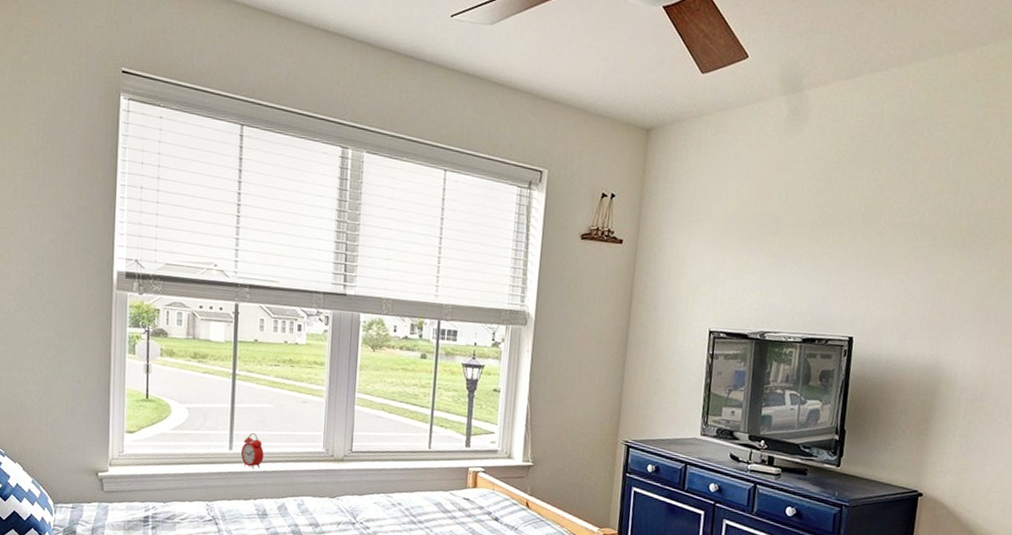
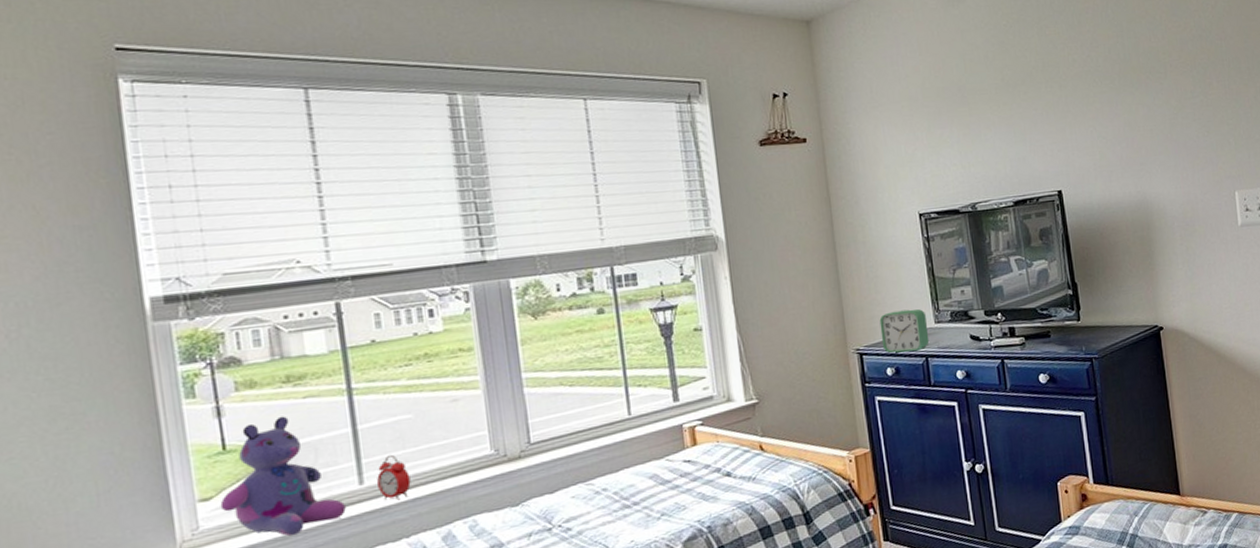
toy: none [139,383,218,476] -> present [220,416,346,537]
alarm clock: none [648,415,694,457] -> present [879,309,930,354]

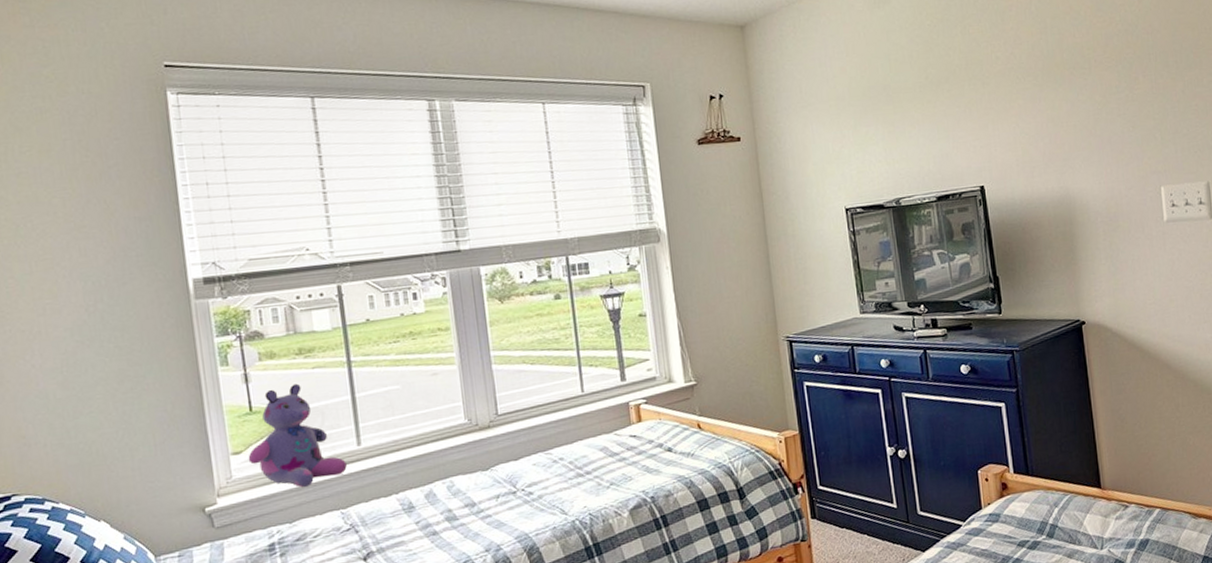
alarm clock: present [376,454,411,501] -> none [371,420,399,461]
alarm clock: present [879,309,930,354] -> none [808,300,855,342]

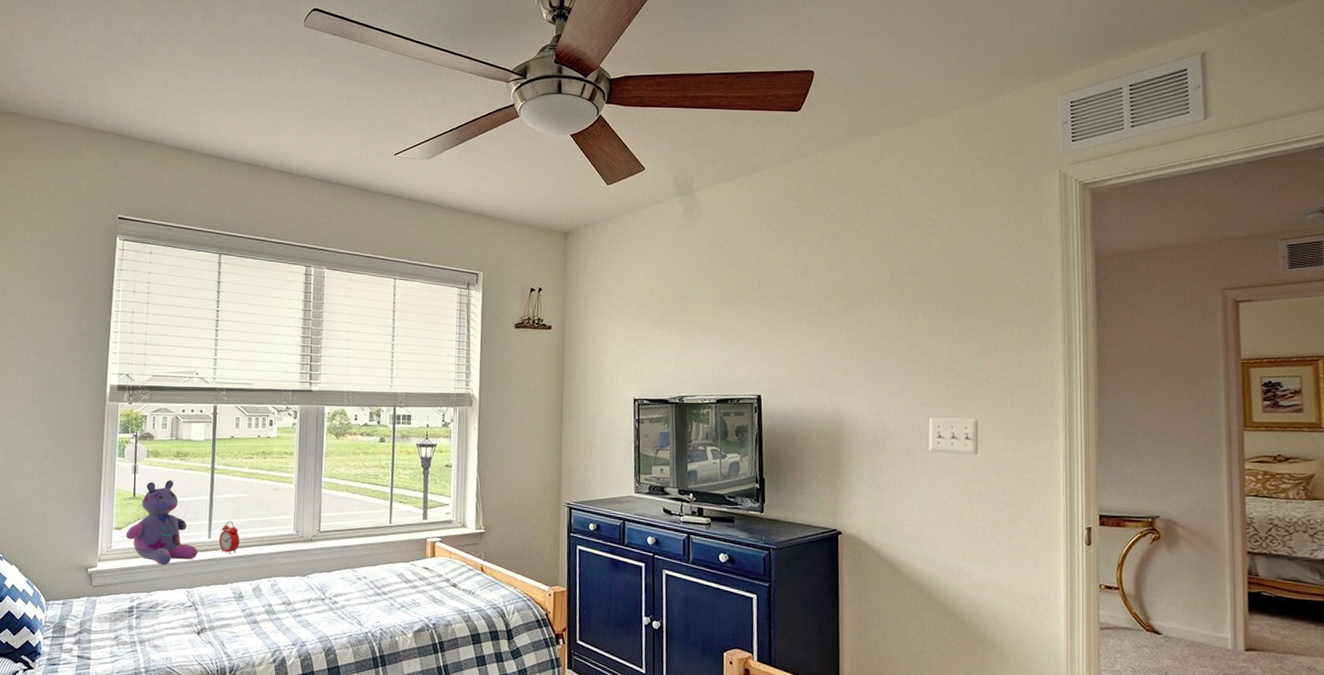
alarm clock: none [371,420,399,461] -> present [218,520,240,555]

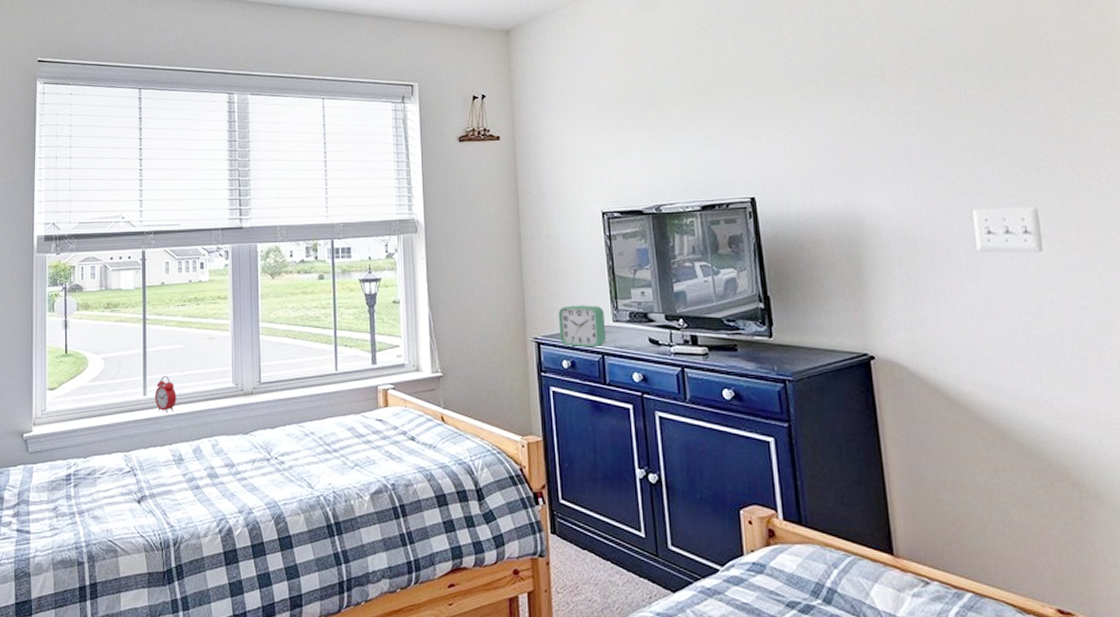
toy: present [126,480,198,566] -> none [59,333,133,428]
alarm clock: none [588,477,629,514] -> present [558,305,607,348]

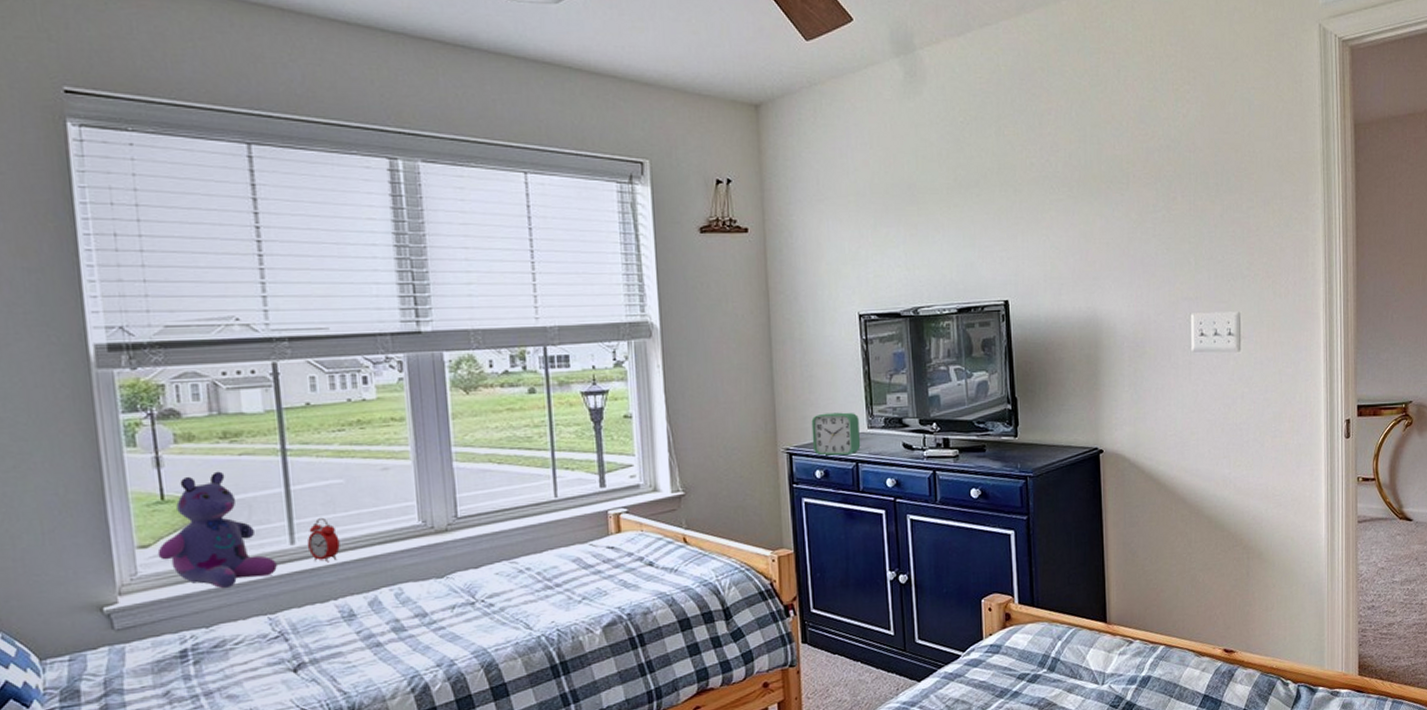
toy: none [59,333,133,428] -> present [157,471,277,589]

